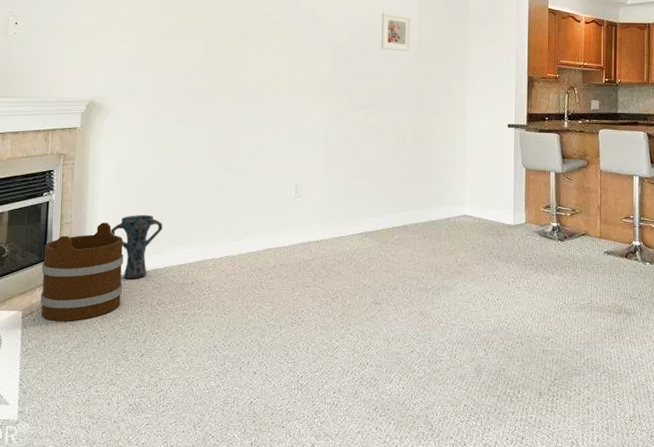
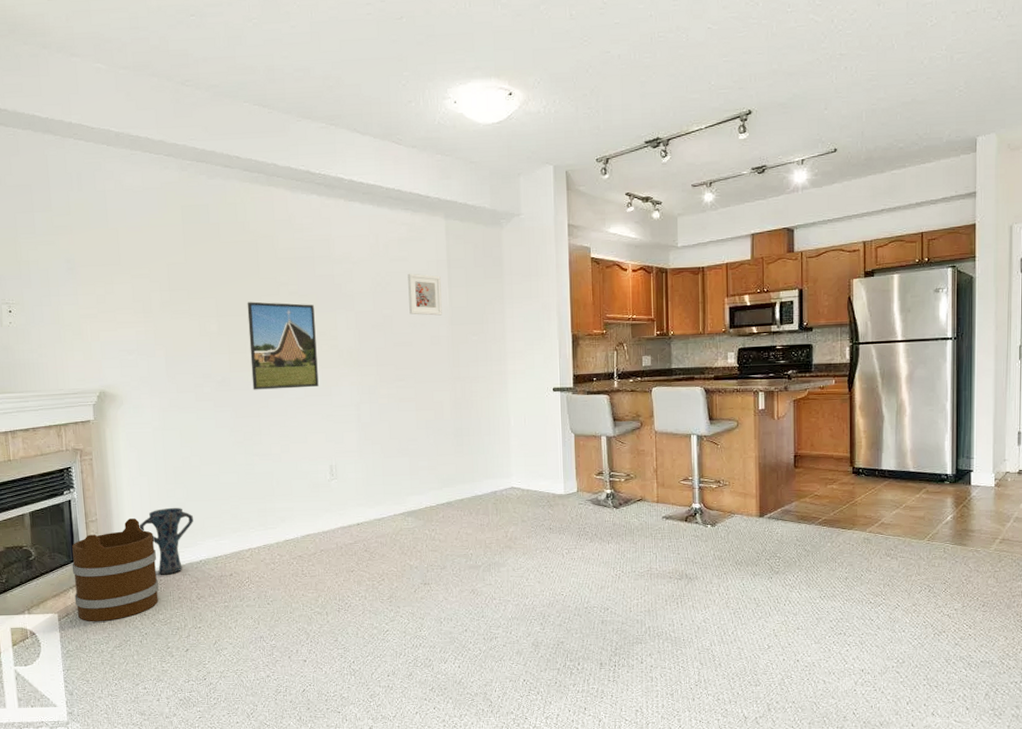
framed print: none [231,28,294,110] -> present [247,301,319,390]

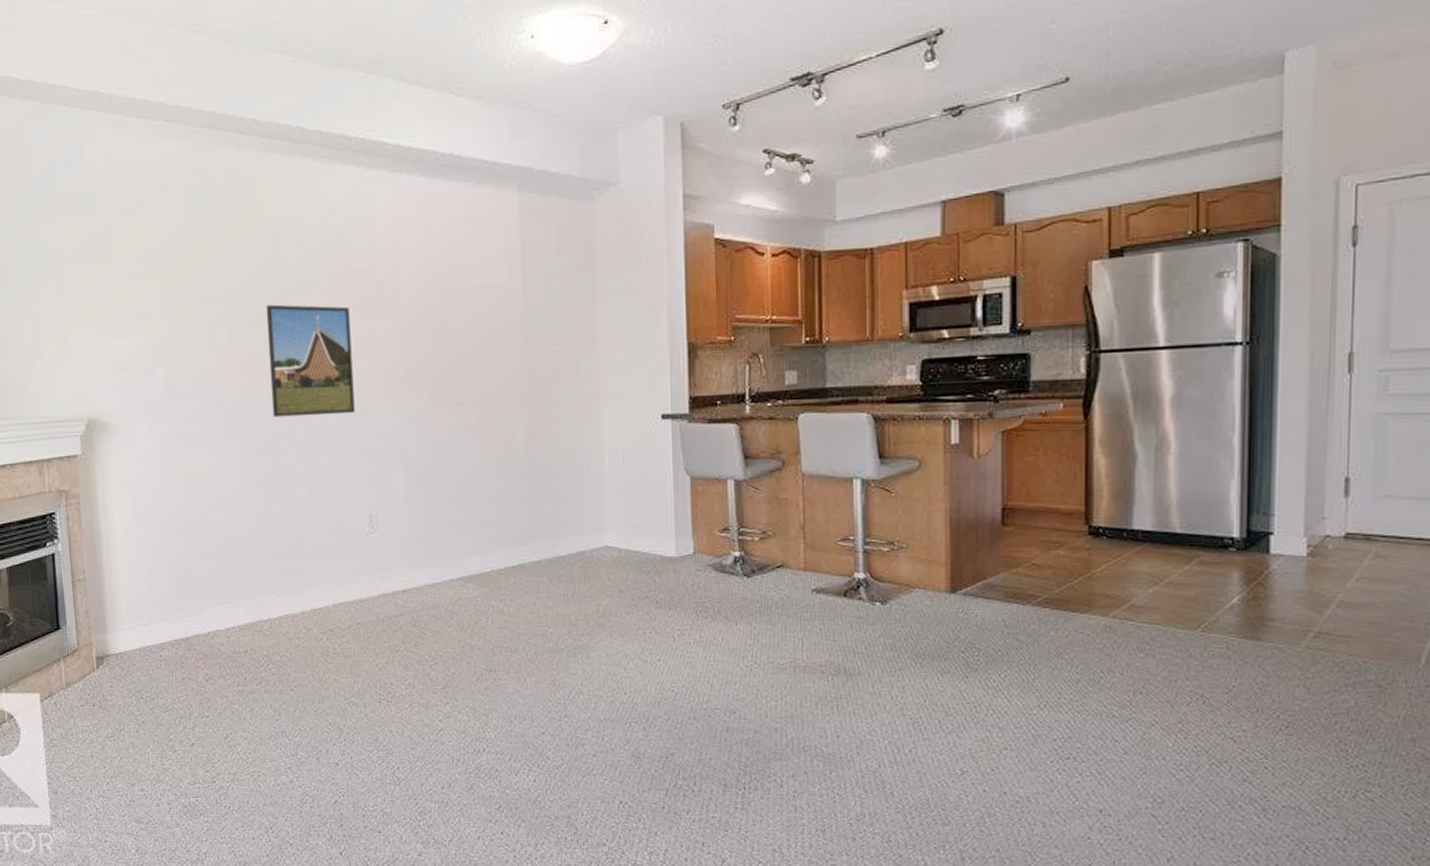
bucket: present [71,518,159,621] -> none [55,578,158,704]
vase: present [139,508,193,575] -> none [135,566,200,649]
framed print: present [408,273,442,316] -> none [469,264,514,320]

